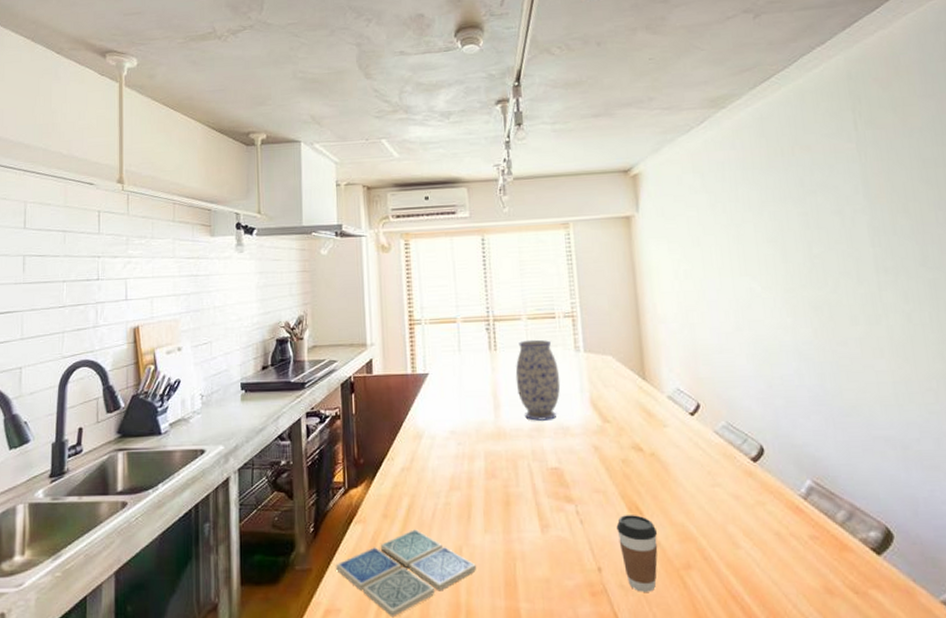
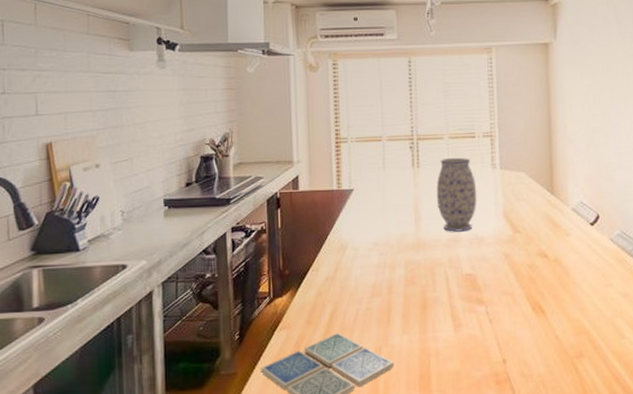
coffee cup: present [616,515,658,592] -> none [521,313,557,379]

